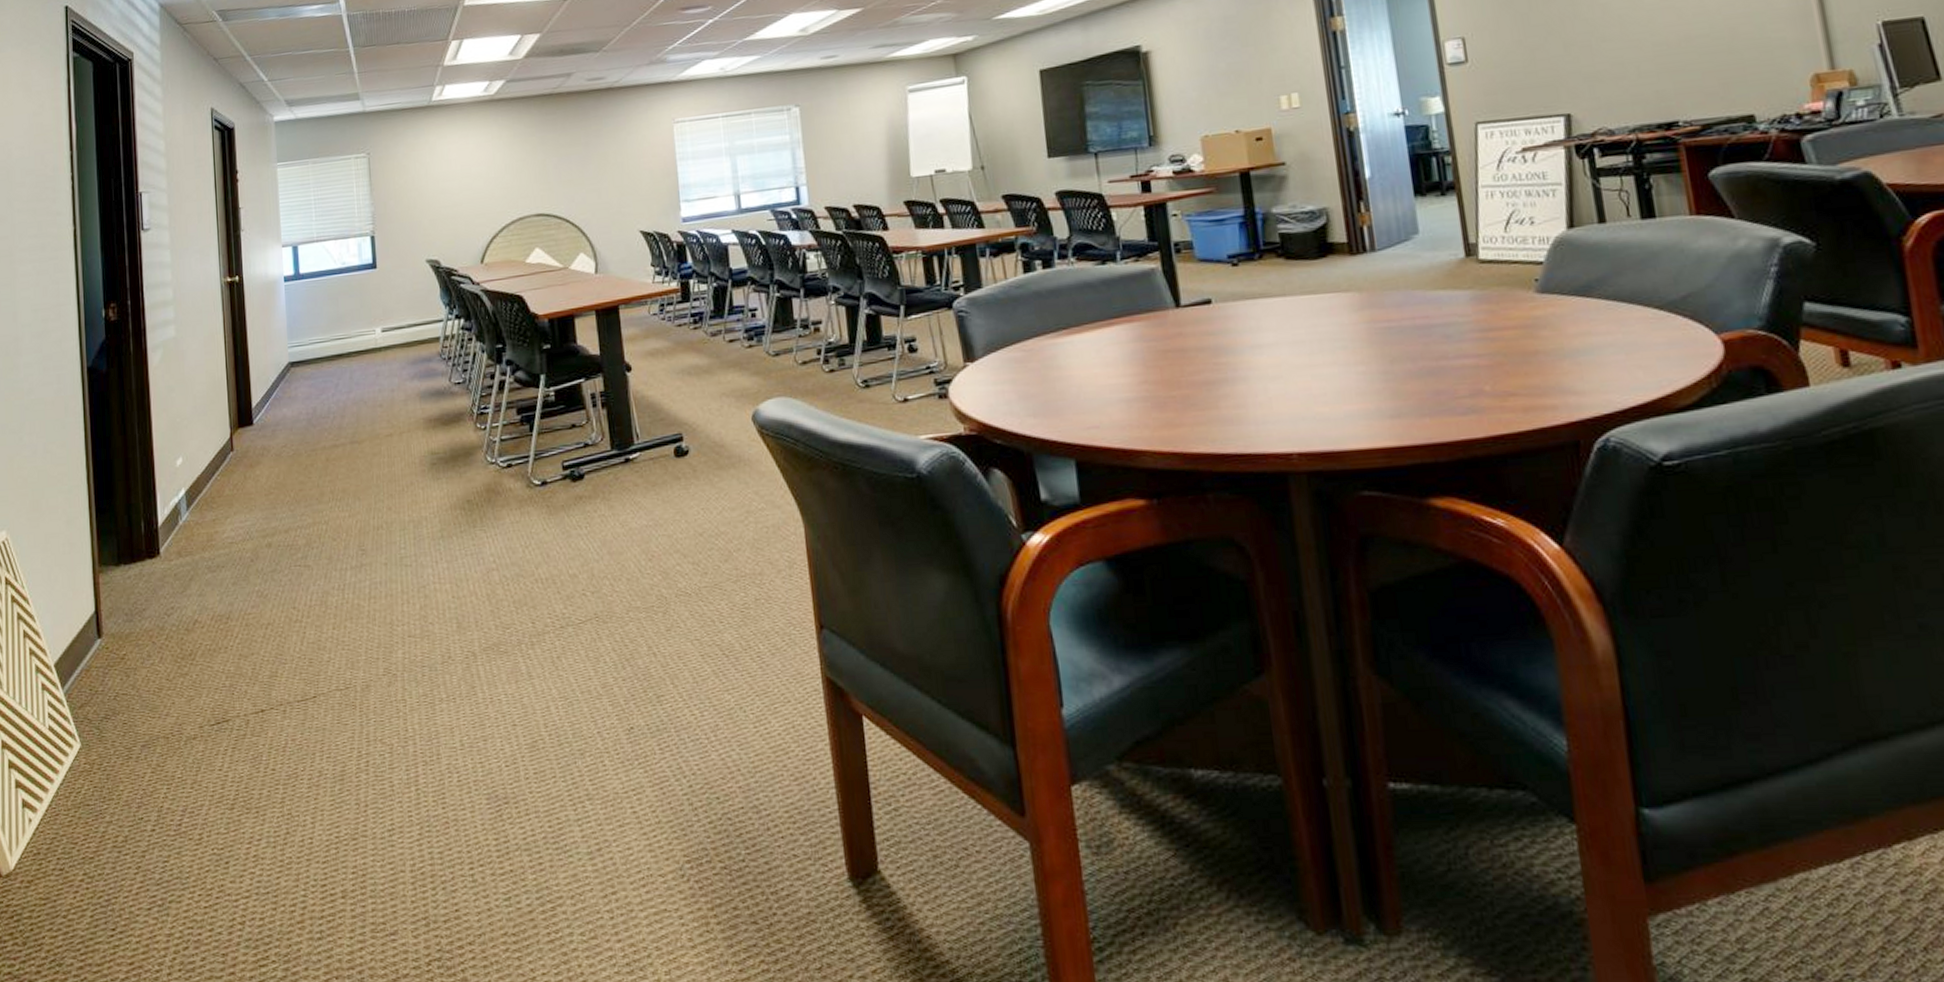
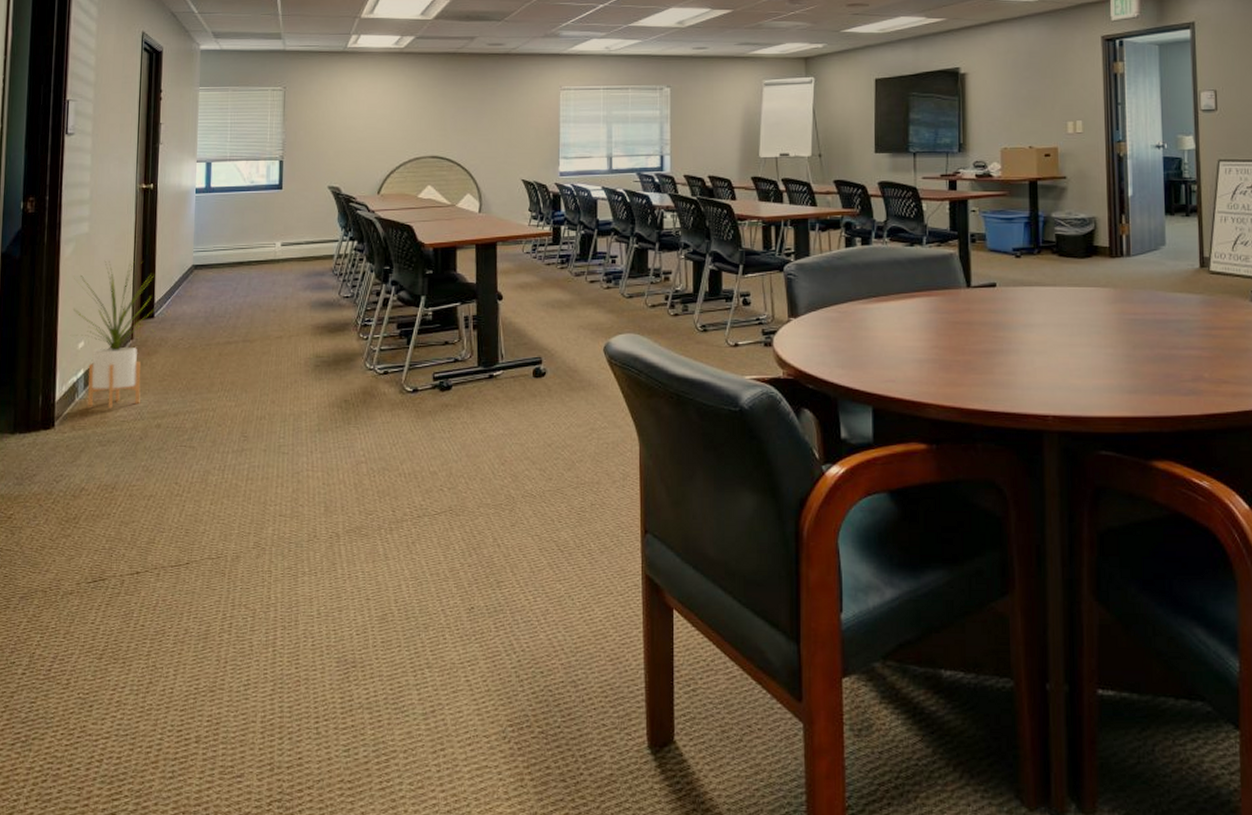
house plant: none [167,363,258,530] -> present [70,261,158,409]

